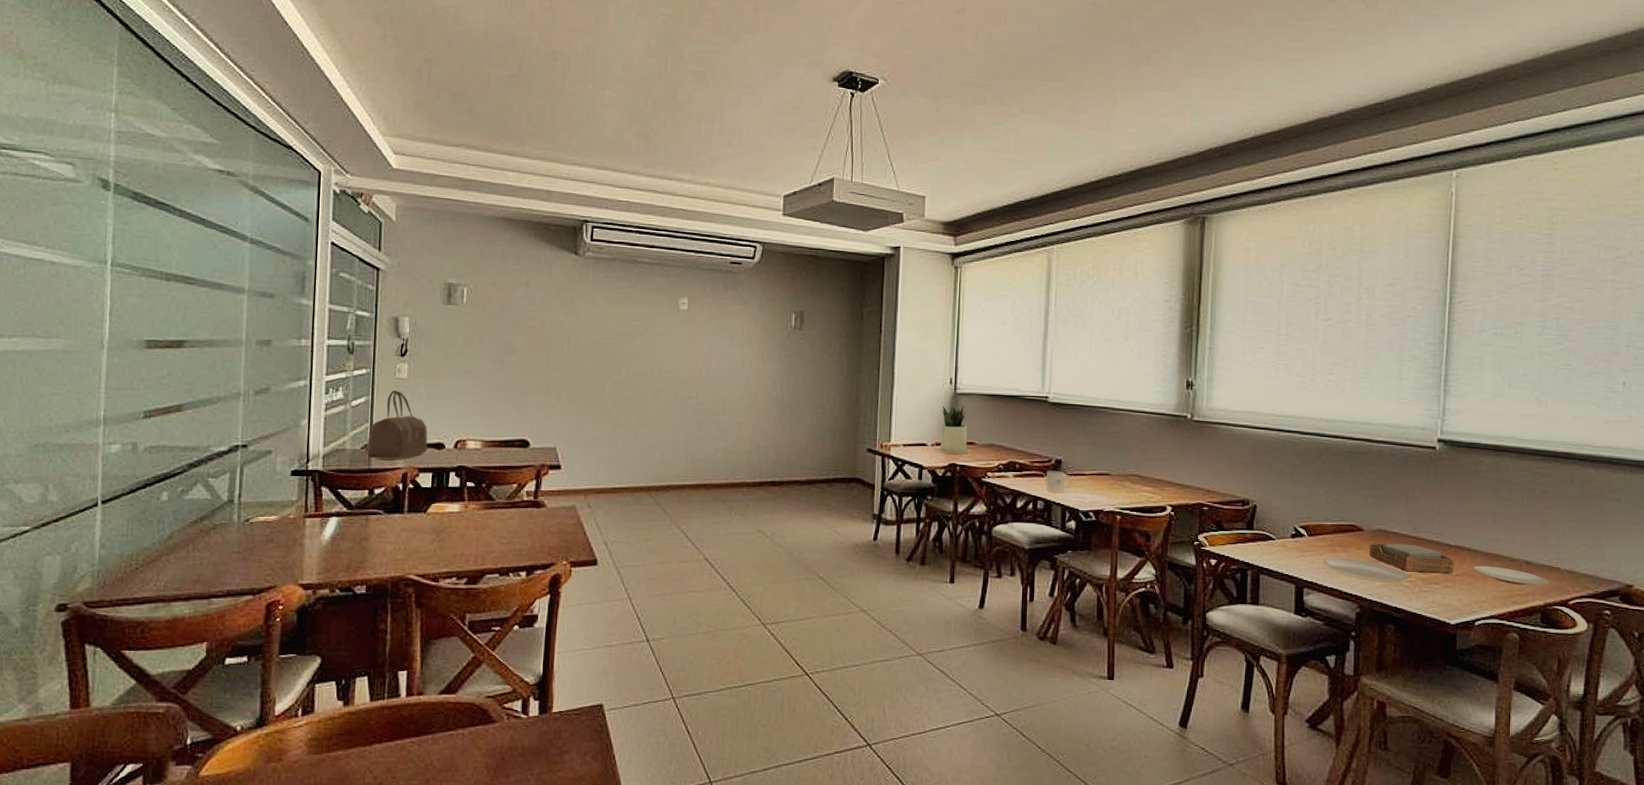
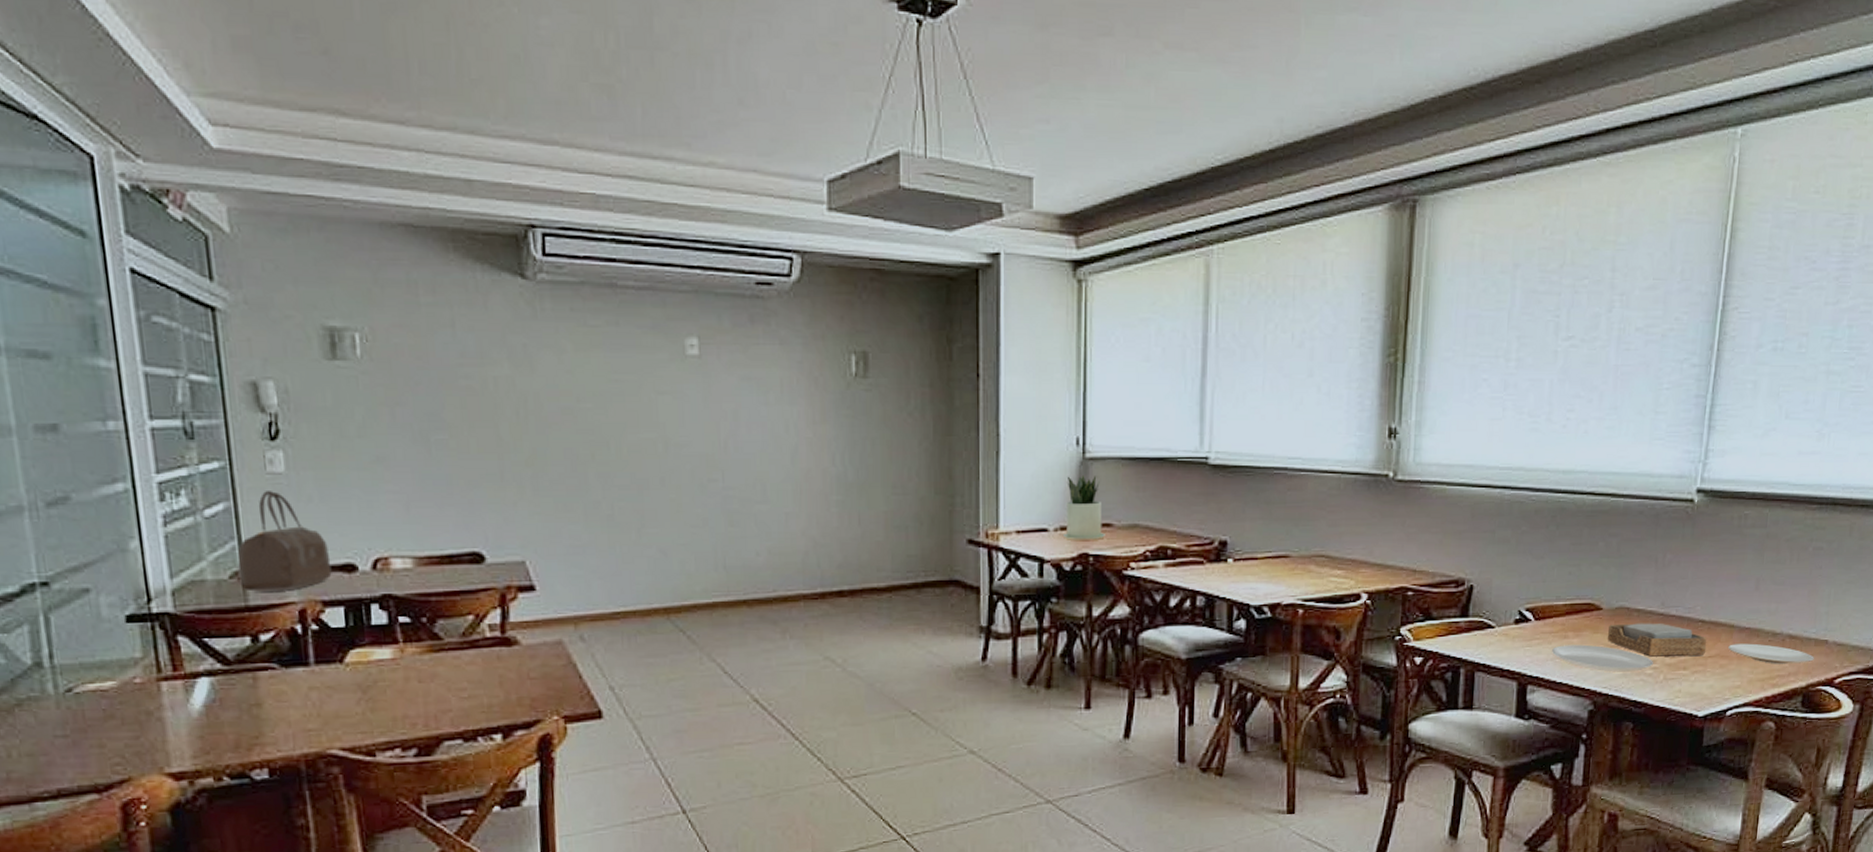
mug: present [1045,470,1072,494] -> none [1206,555,1241,586]

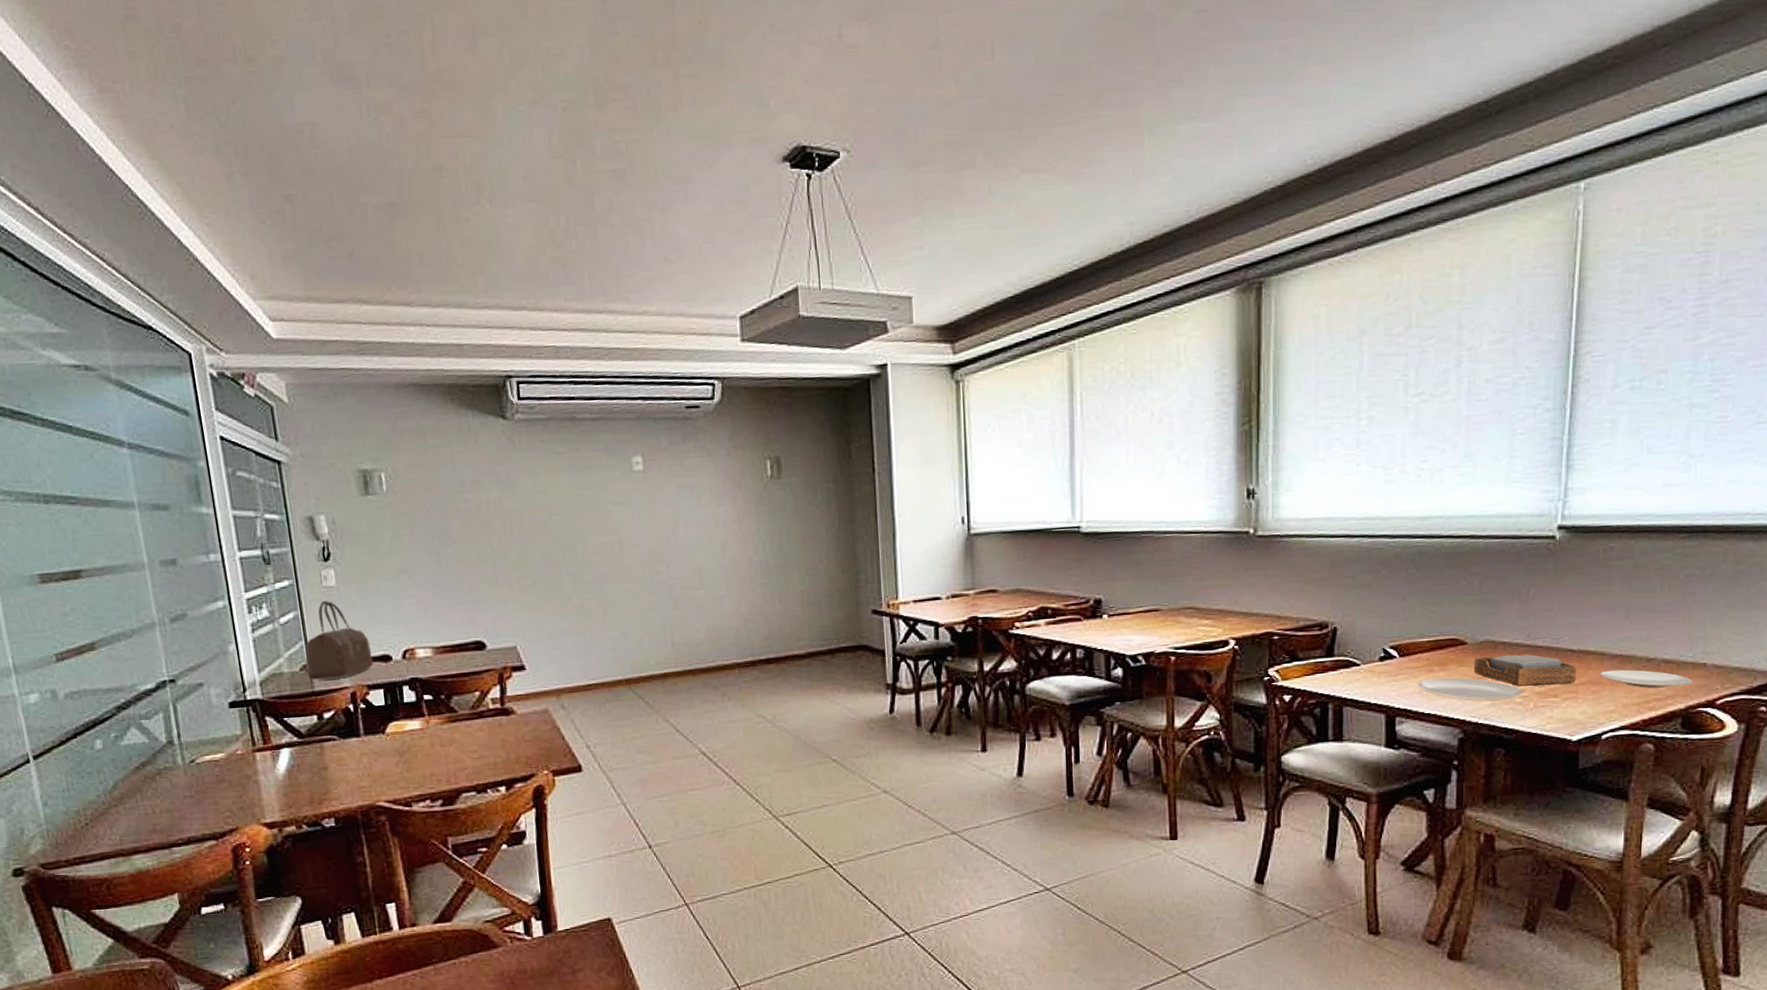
planter: present [1062,474,1105,542] -> none [953,548,992,607]

